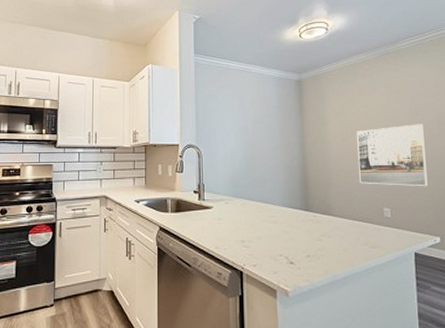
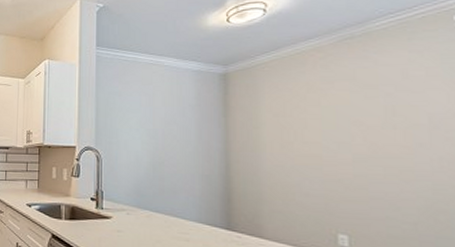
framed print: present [357,124,428,187] -> none [302,128,409,212]

